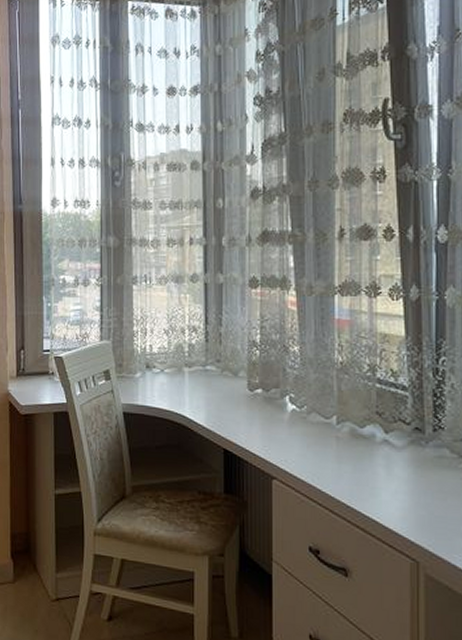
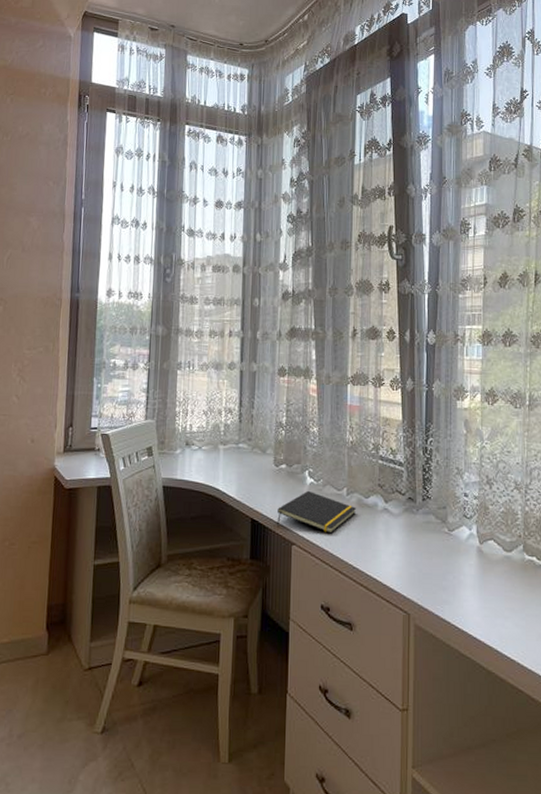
notepad: none [254,418,350,468] -> present [277,490,357,534]

